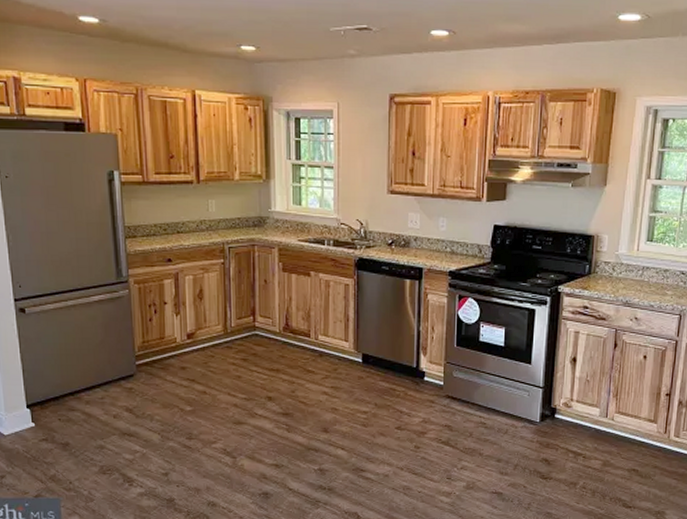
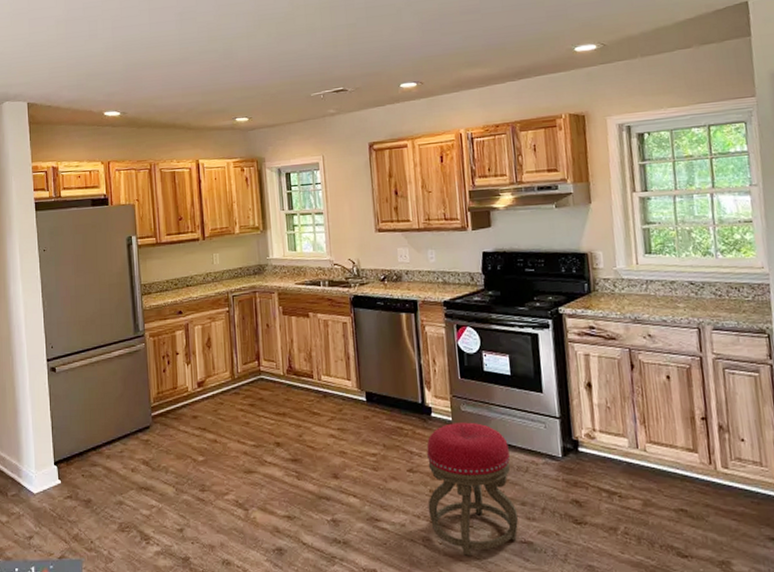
stool: none [411,387,493,503] -> present [426,422,519,556]

